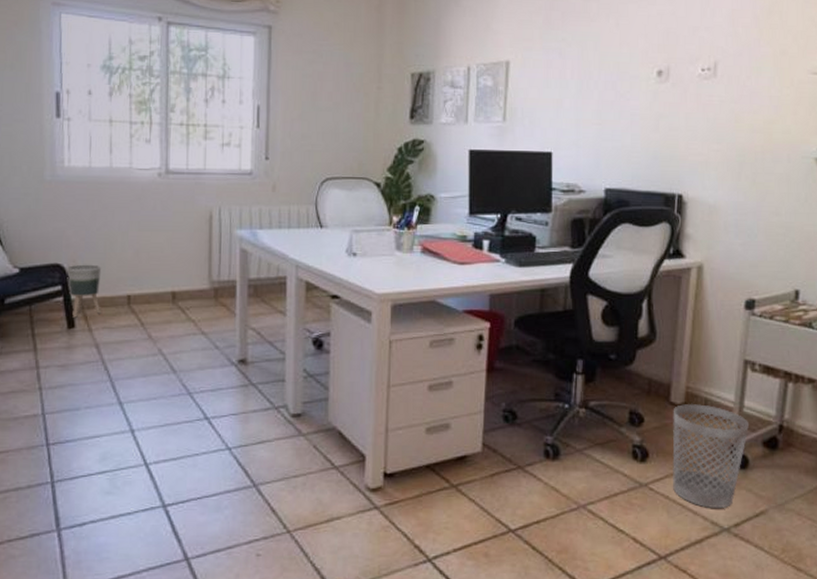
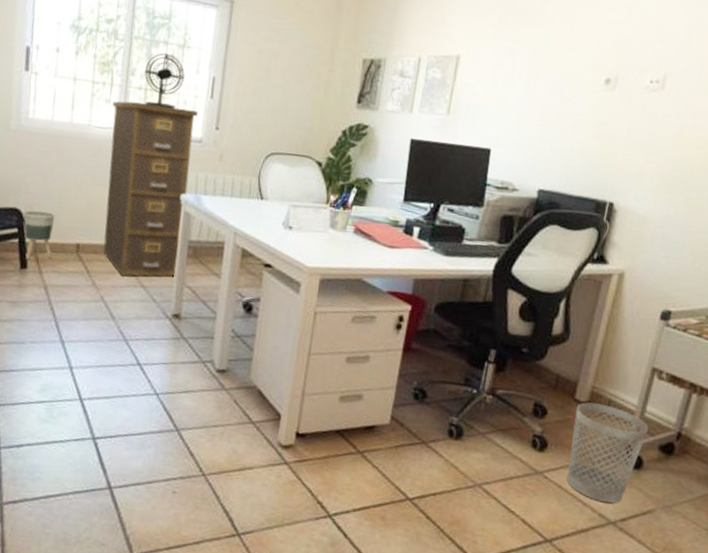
filing cabinet: none [153,138,245,324] -> present [103,100,198,277]
desk fan: none [184,85,227,142] -> present [144,52,185,109]

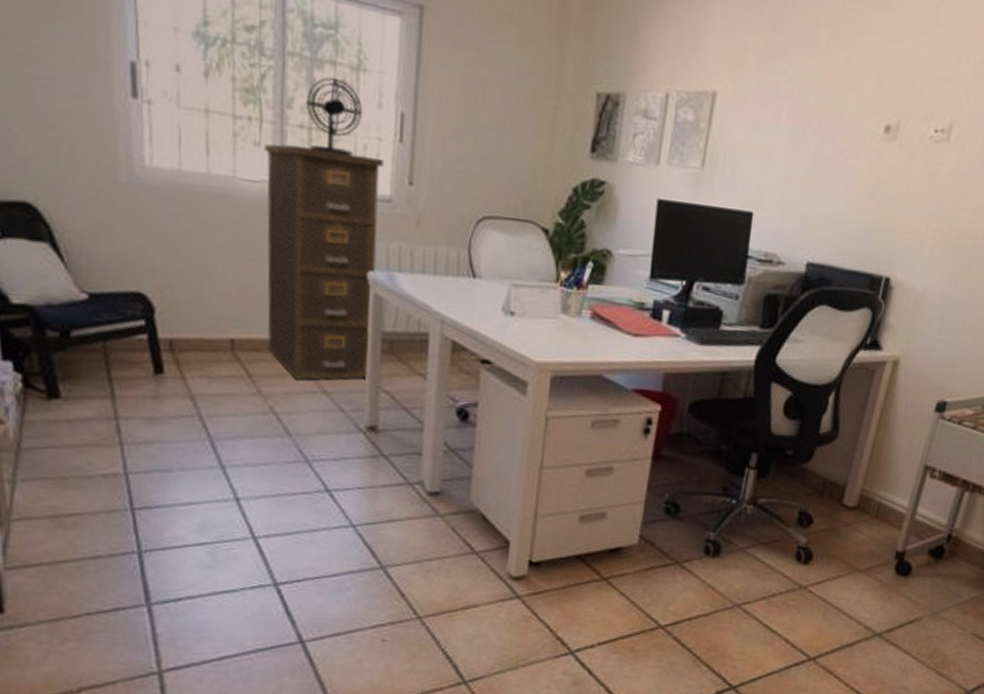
planter: present [22,210,56,259] -> none [150,295,198,361]
wastebasket: present [567,402,649,503] -> none [832,507,919,613]

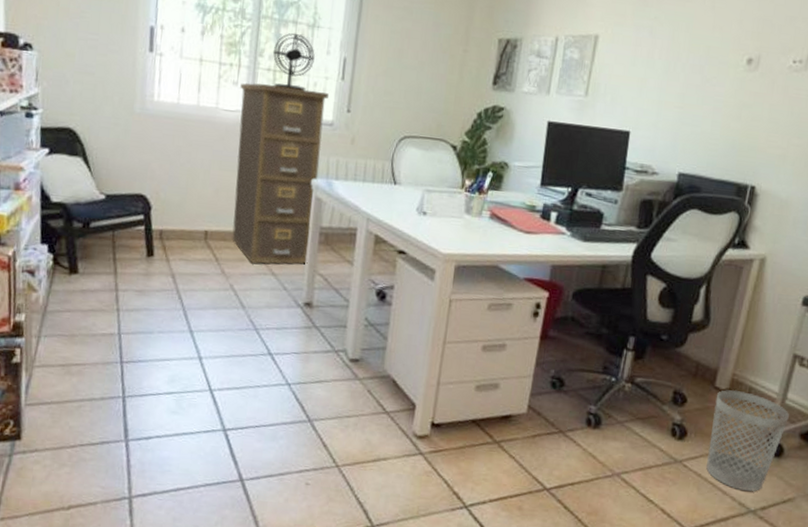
wastebasket: none [832,507,919,613] -> present [706,390,790,491]

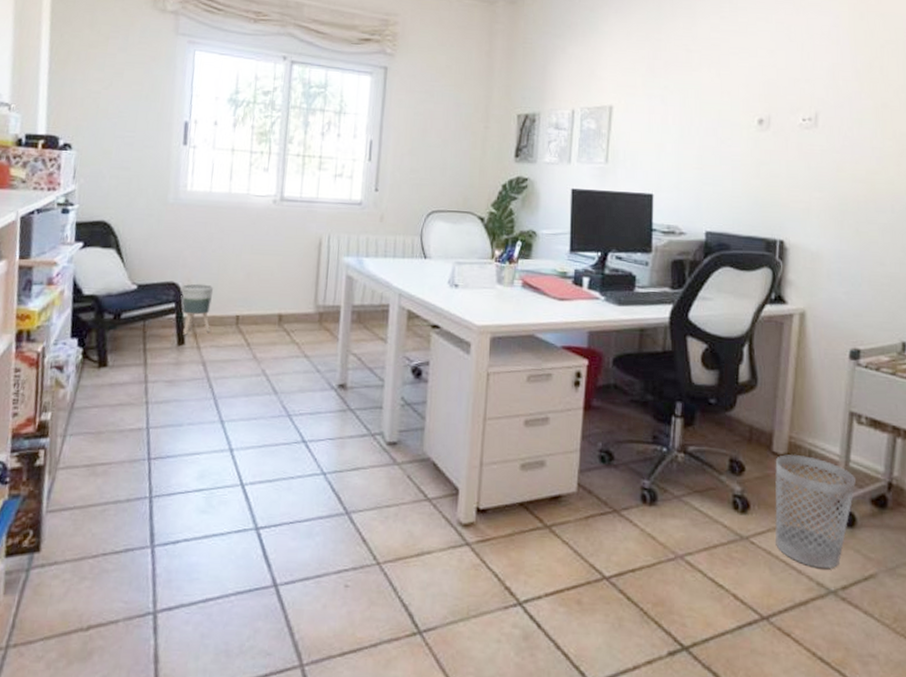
planter: none [148,196,183,247] -> present [180,283,214,335]
filing cabinet: present [232,82,329,264] -> none [263,168,356,346]
desk fan: present [272,32,315,91] -> none [301,120,342,173]

